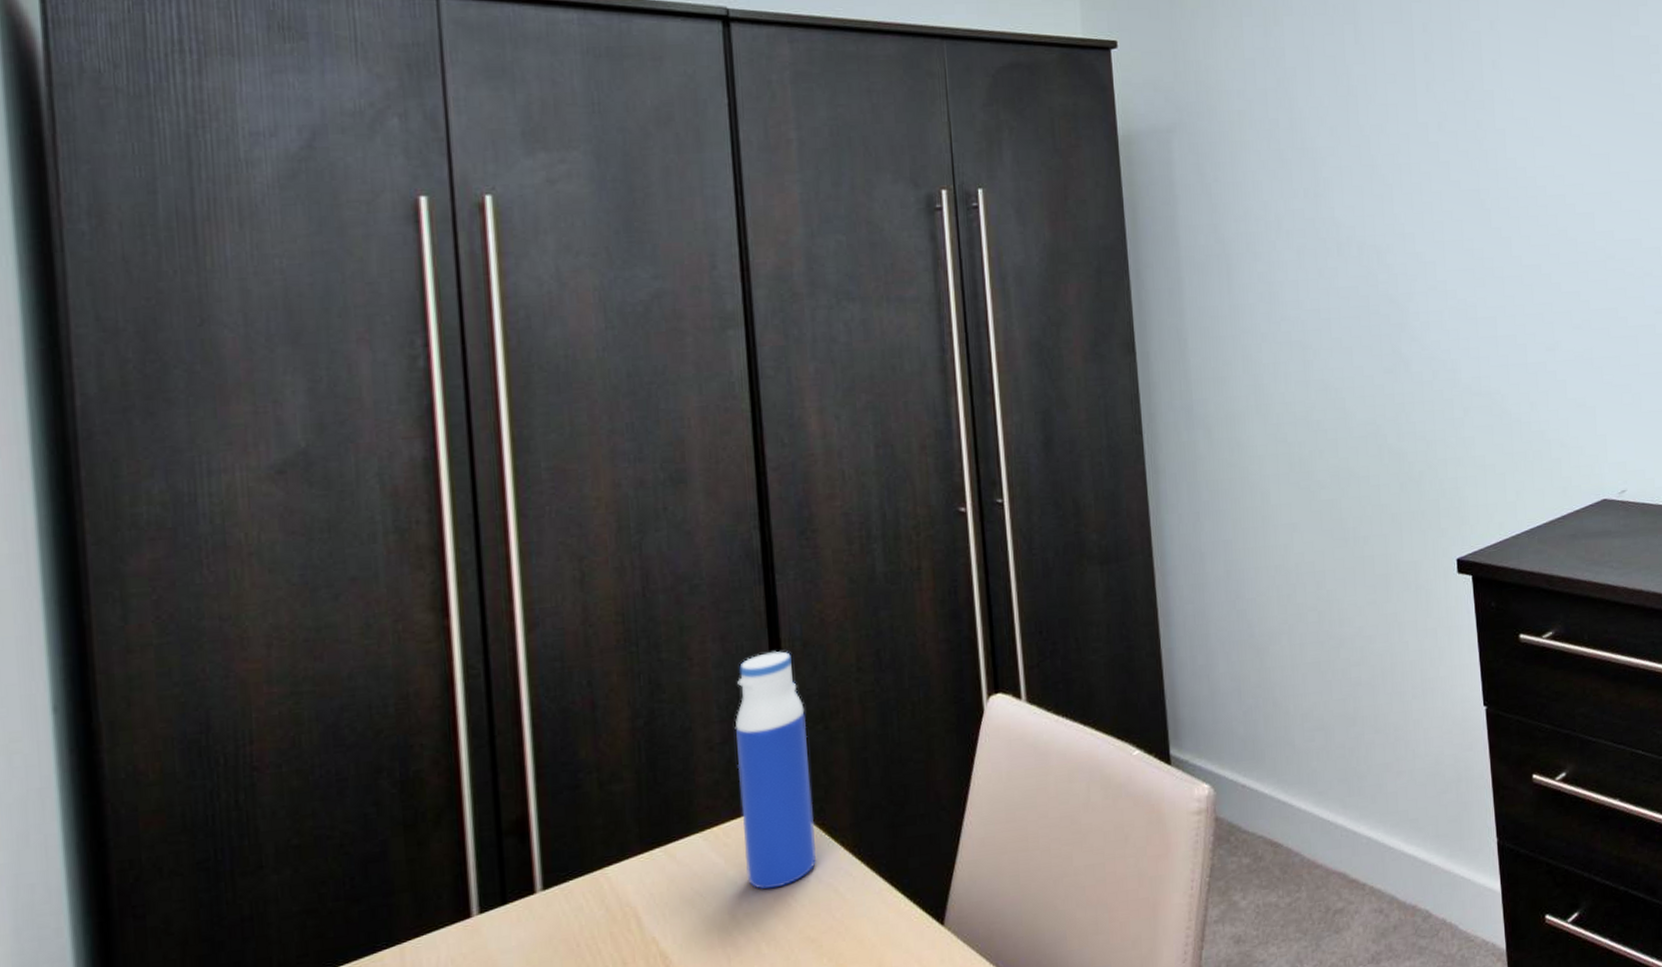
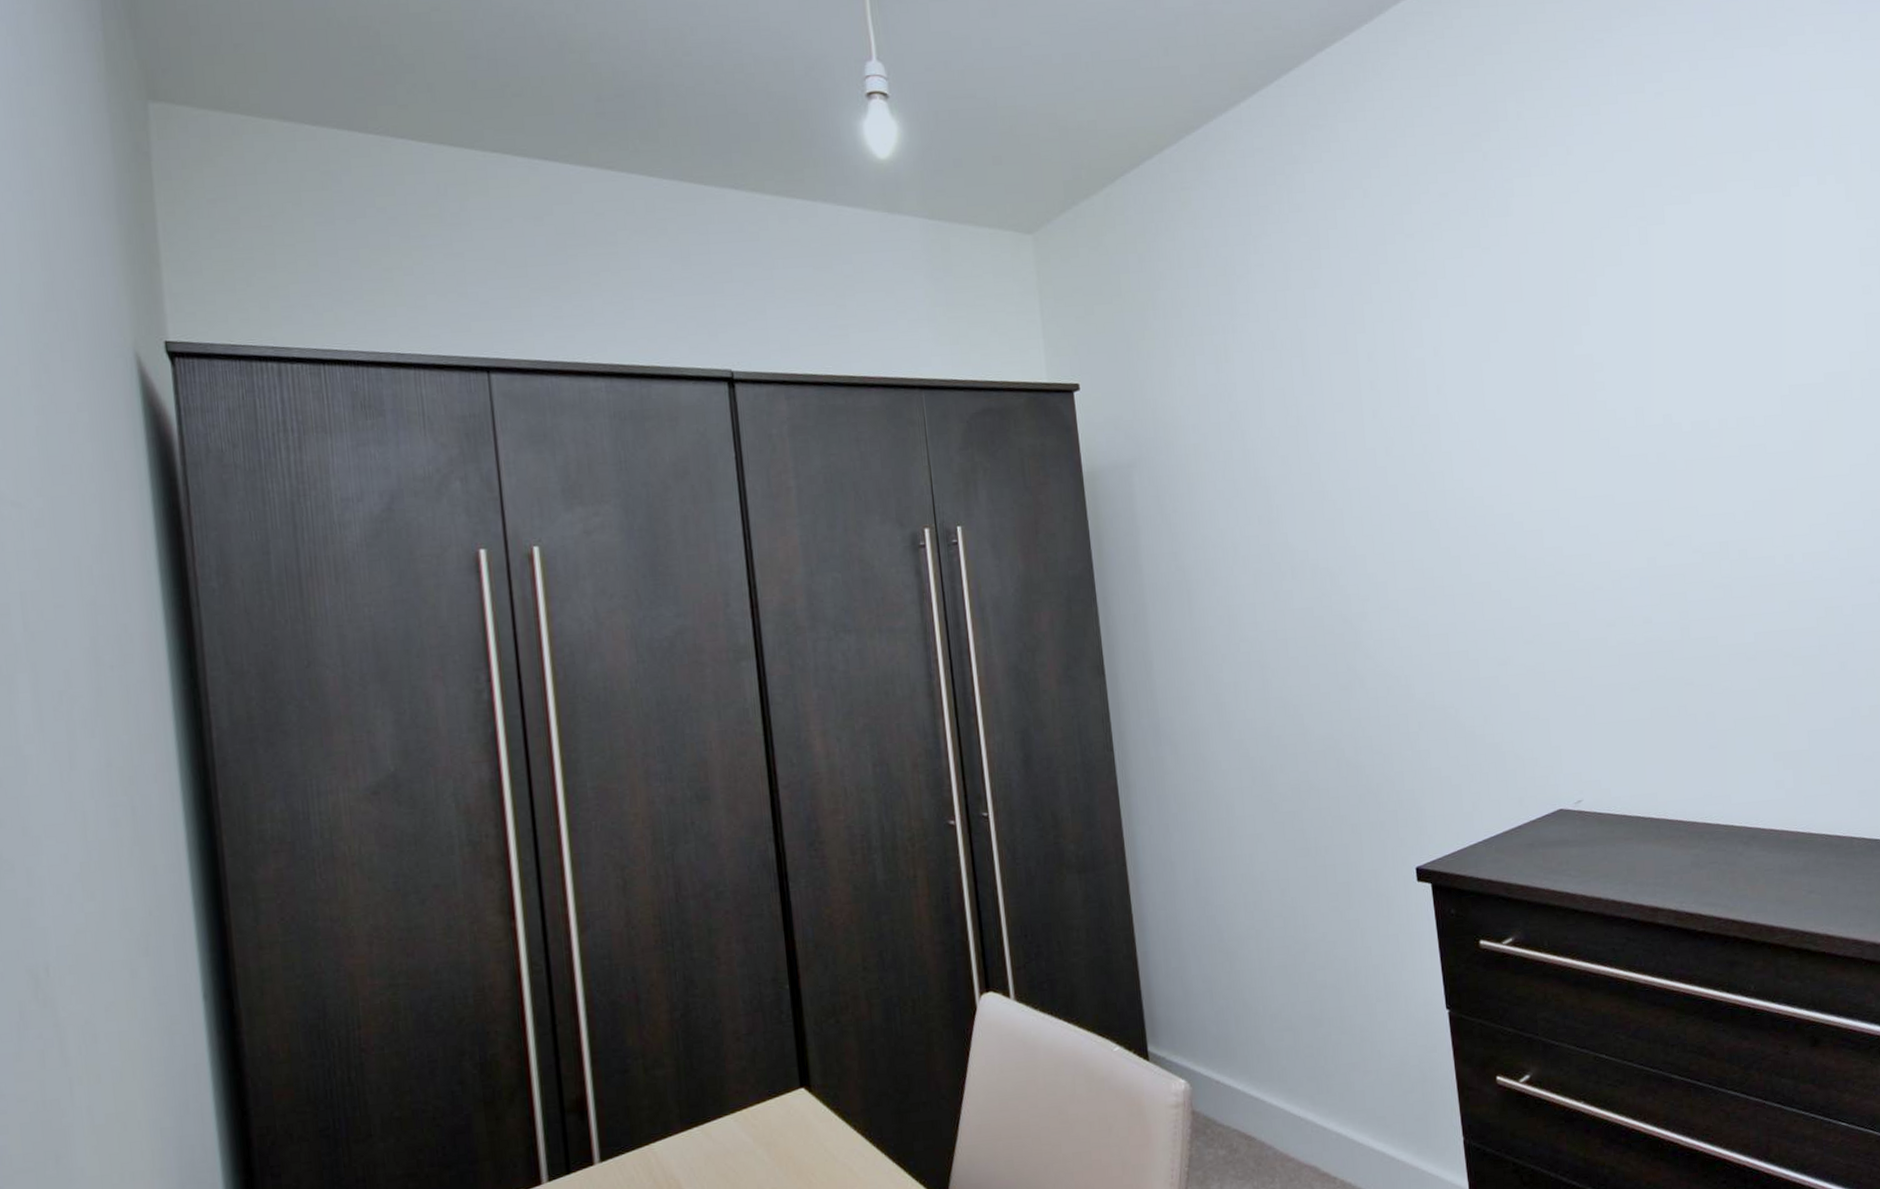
water bottle: present [734,650,816,889] -> none [758,951,832,1167]

